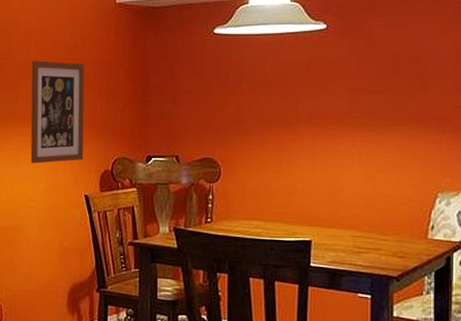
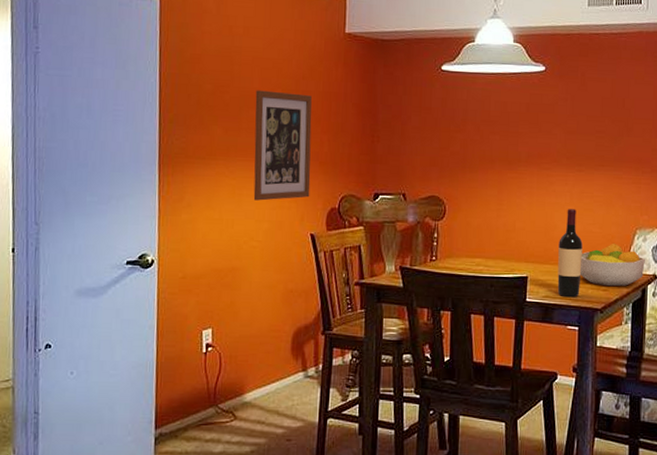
wine bottle: none [345,171,374,264] -> present [557,209,583,298]
fruit bowl: none [372,206,449,254] -> present [580,243,645,287]

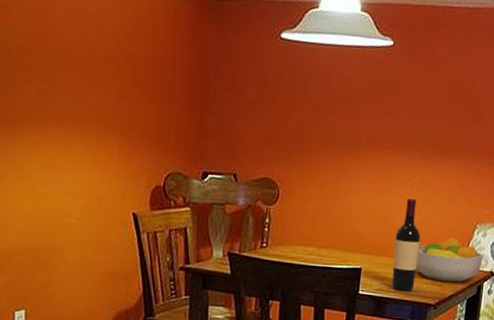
wall art: present [253,90,312,201] -> none [70,48,137,175]

